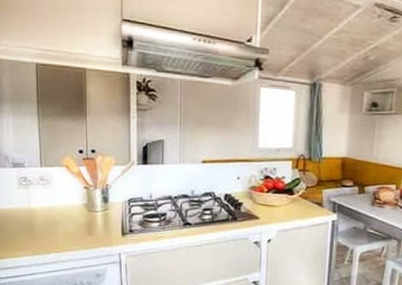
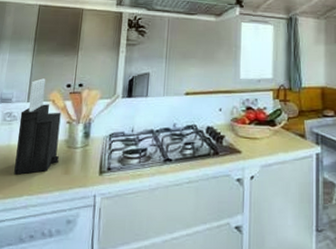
knife block: none [36,143,81,235] -> present [14,78,61,175]

